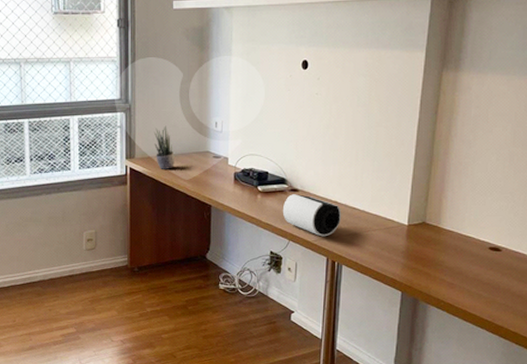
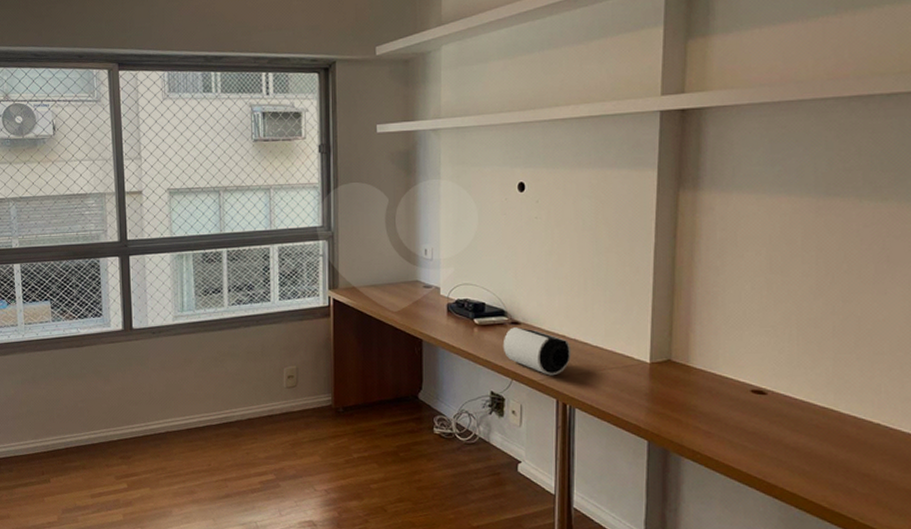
potted plant: present [153,125,175,169] -> none [358,253,381,300]

